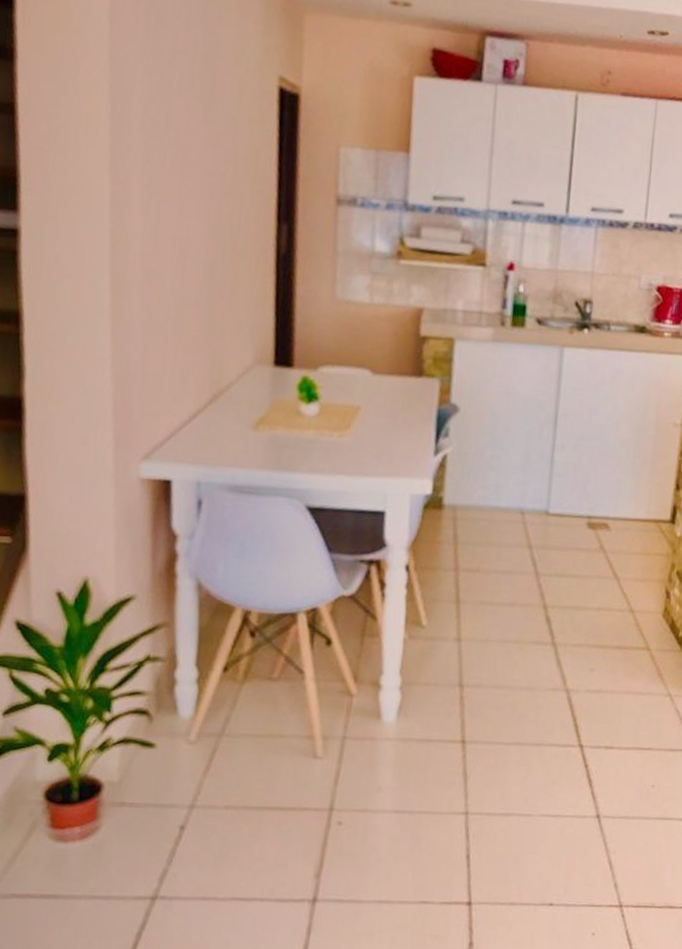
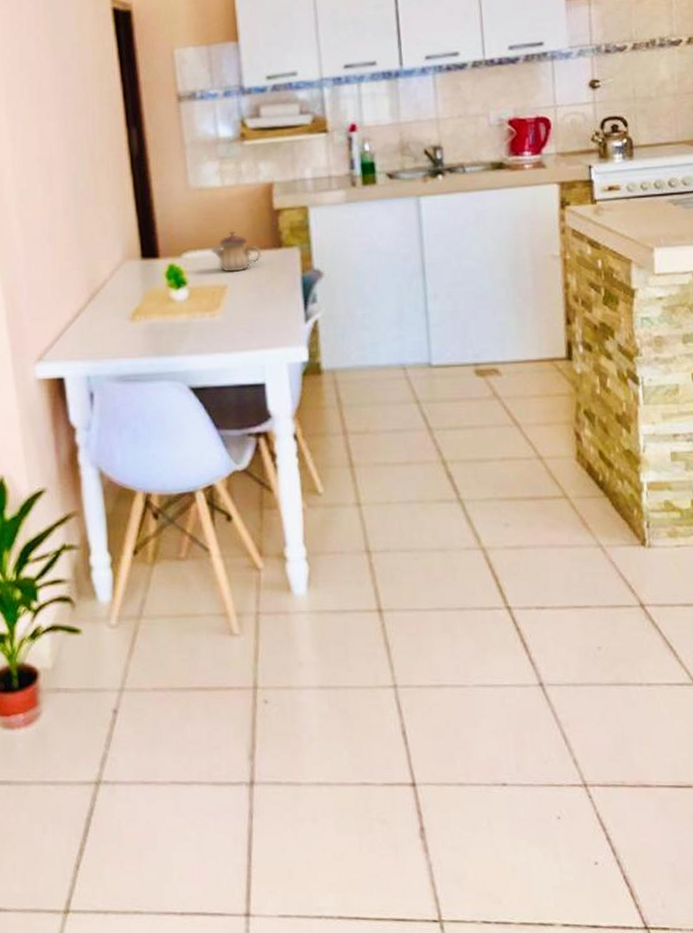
teapot: none [349,351,401,395] -> present [210,230,262,272]

